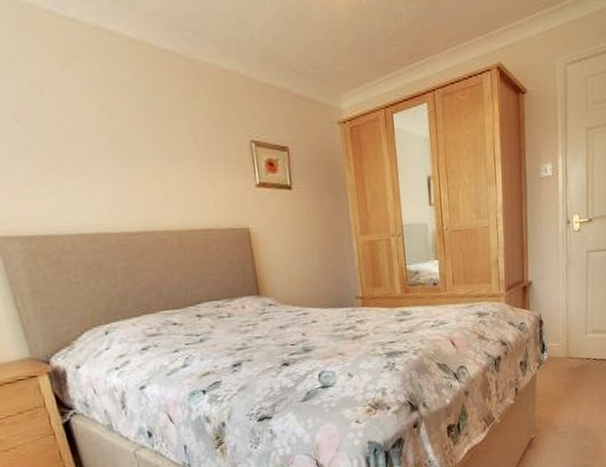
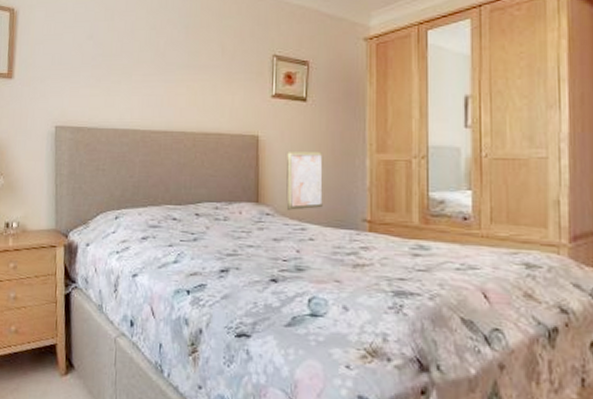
wall art: none [280,239,320,298] -> present [286,152,323,210]

